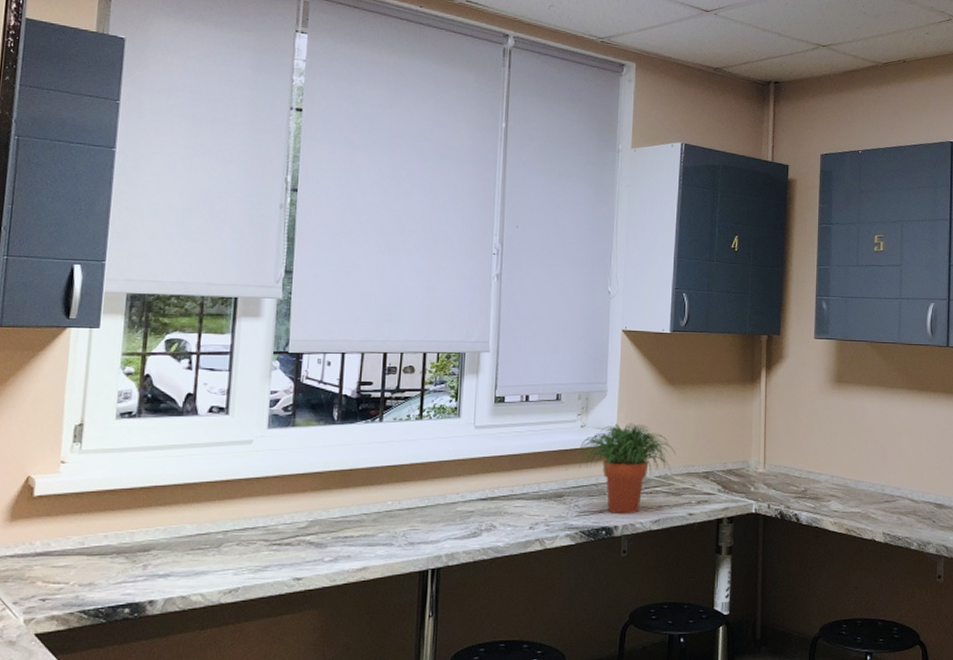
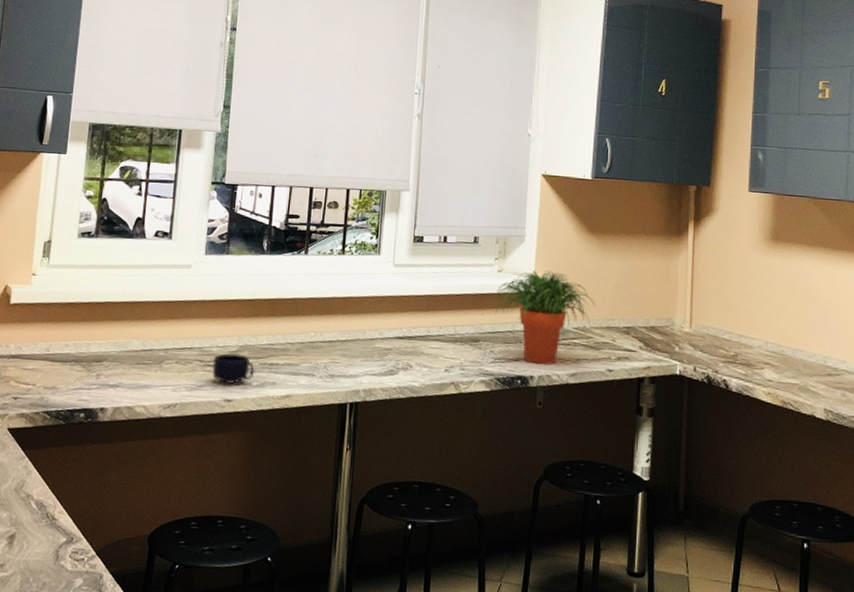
mug: none [279,530,327,563] -> present [212,353,255,385]

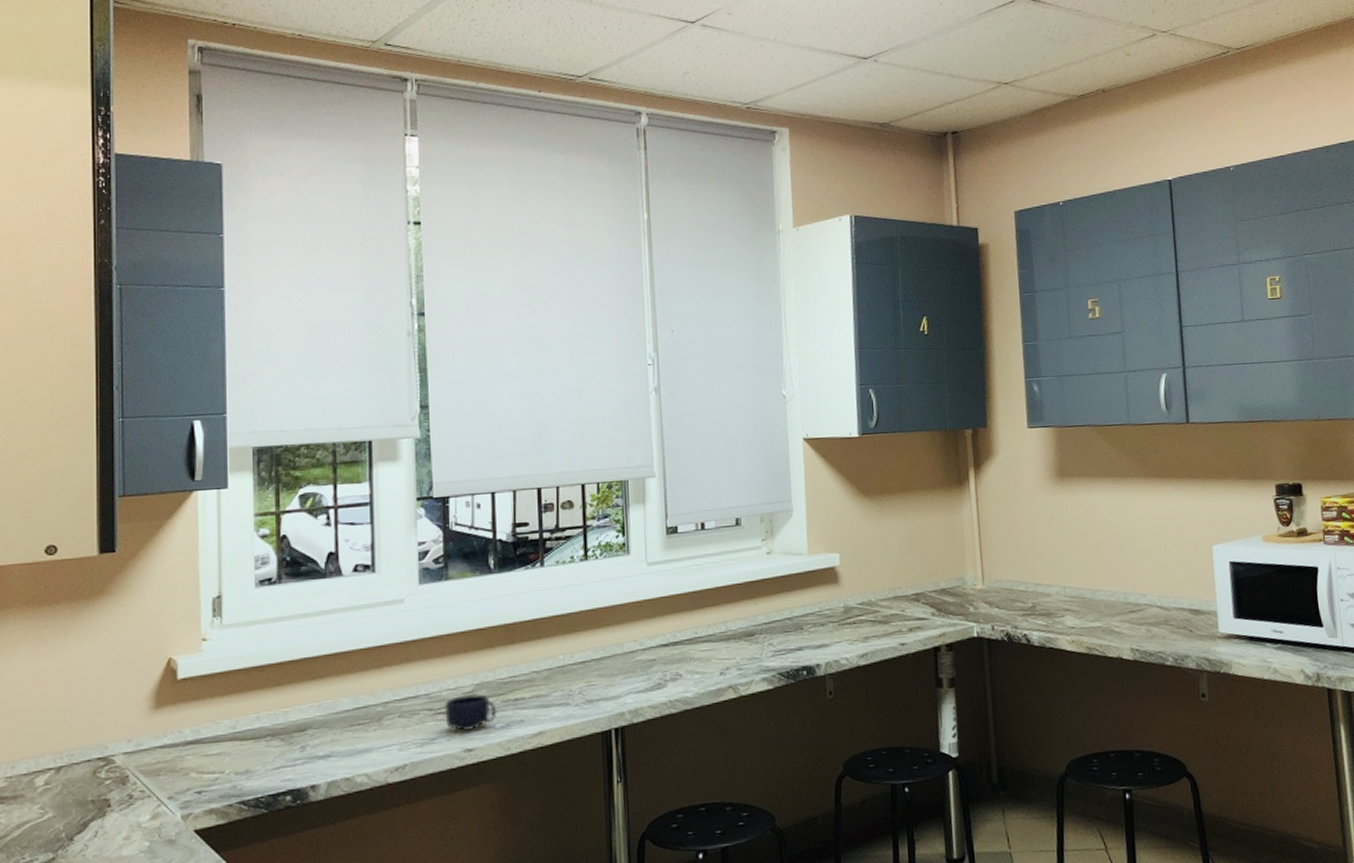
potted plant: present [495,270,596,365] -> none [767,543,879,650]

